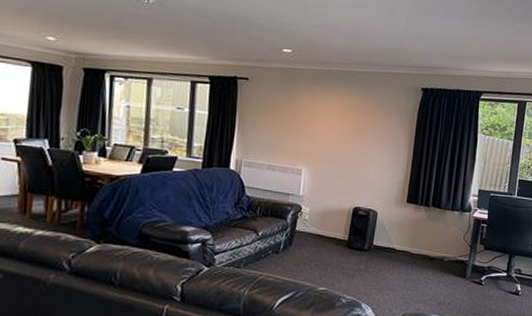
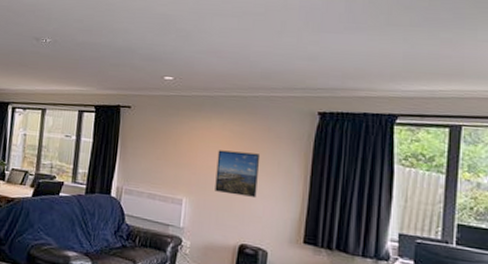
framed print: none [332,122,373,165] -> present [215,150,261,197]

